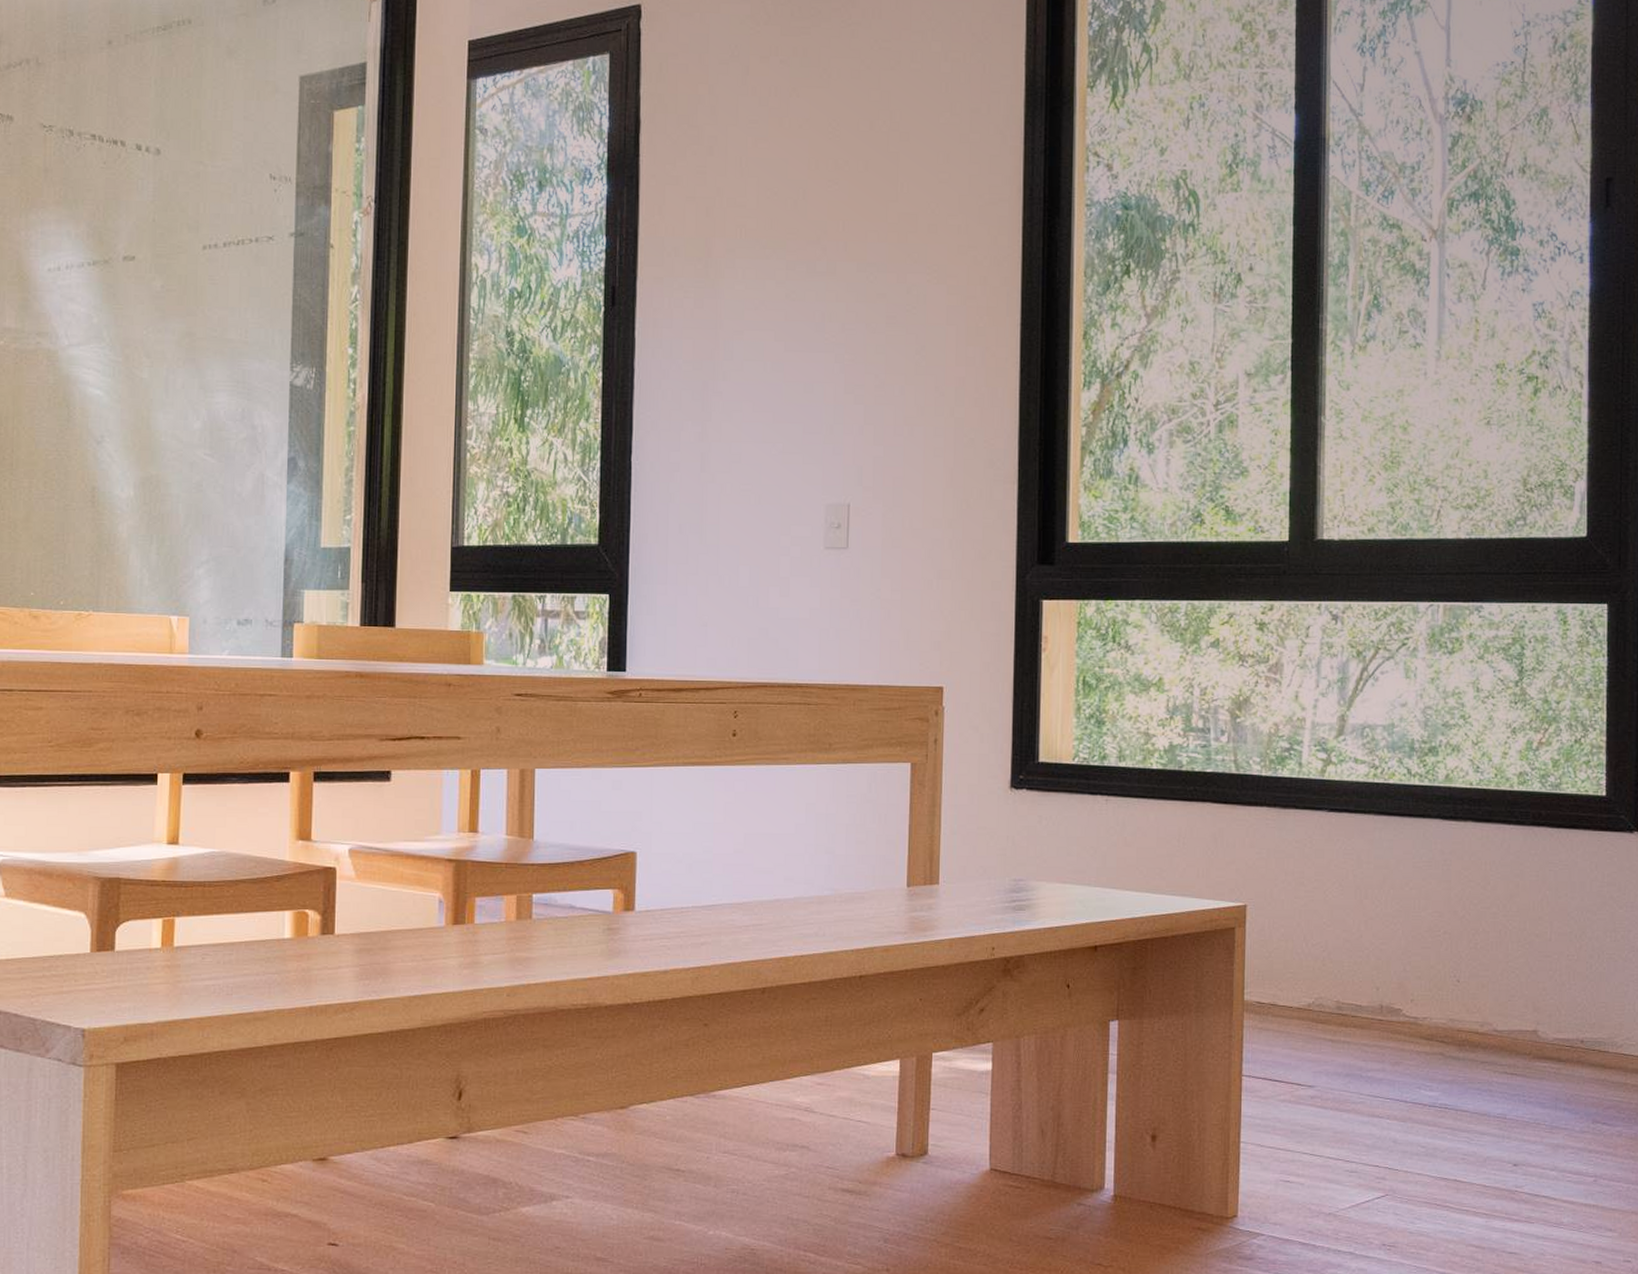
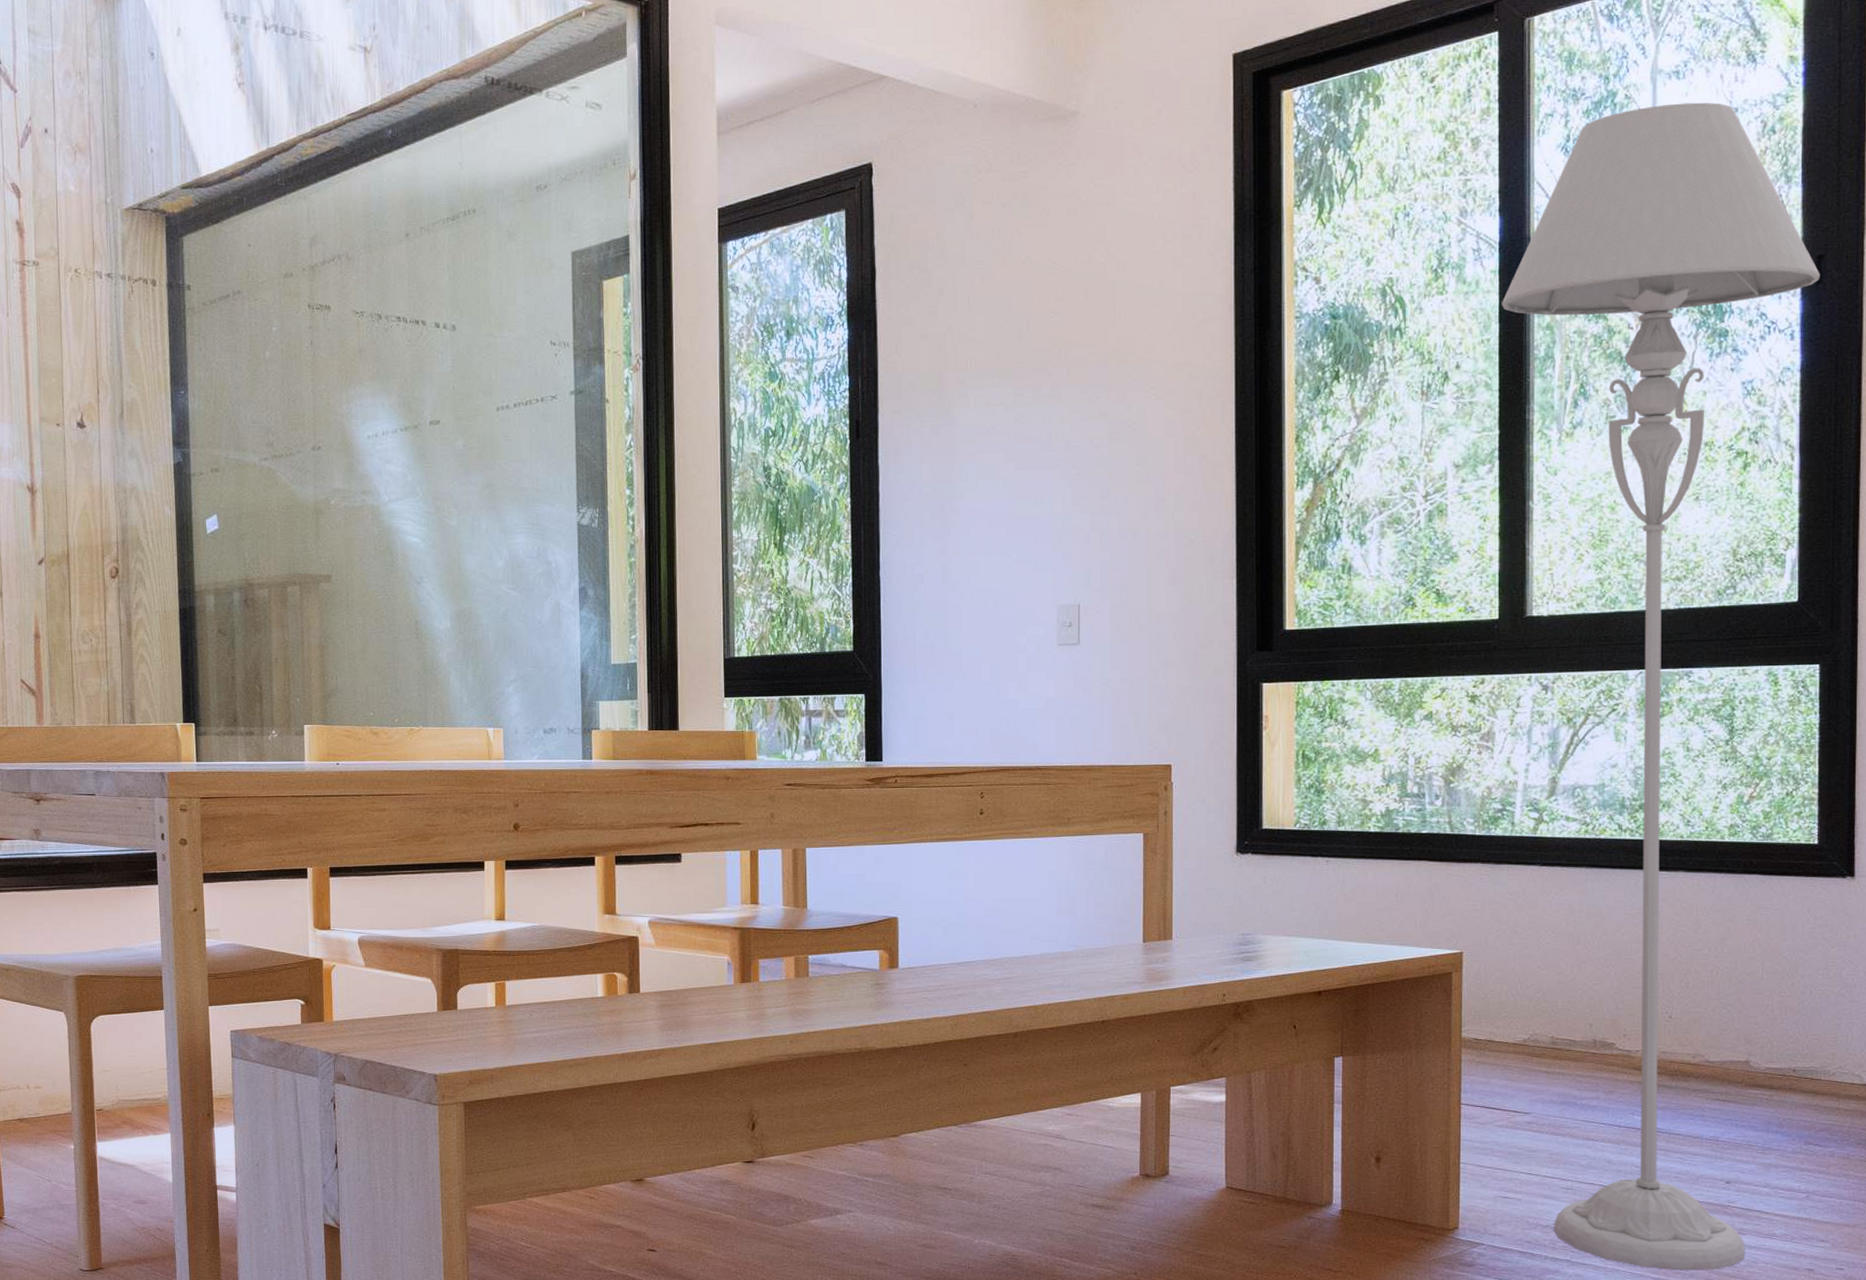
floor lamp: none [1295,11,1609,1264] -> present [1501,102,1820,1271]

